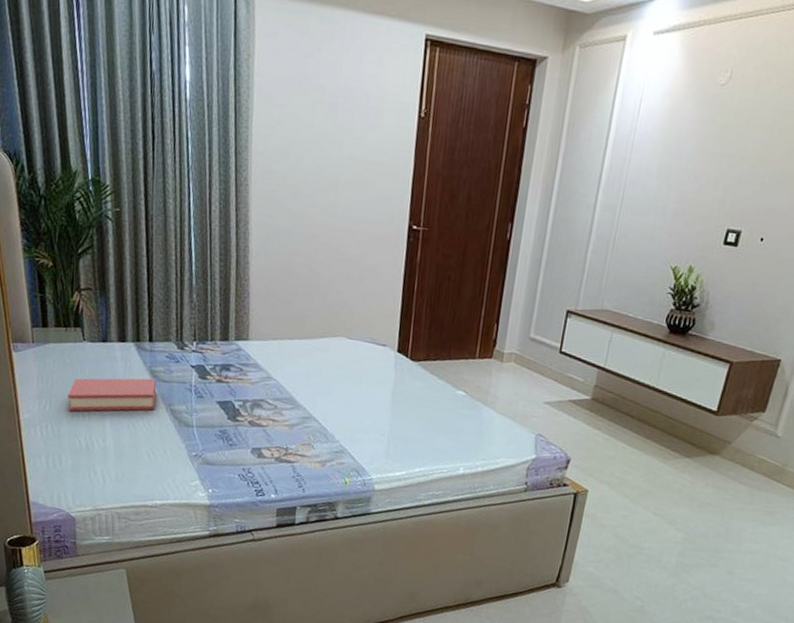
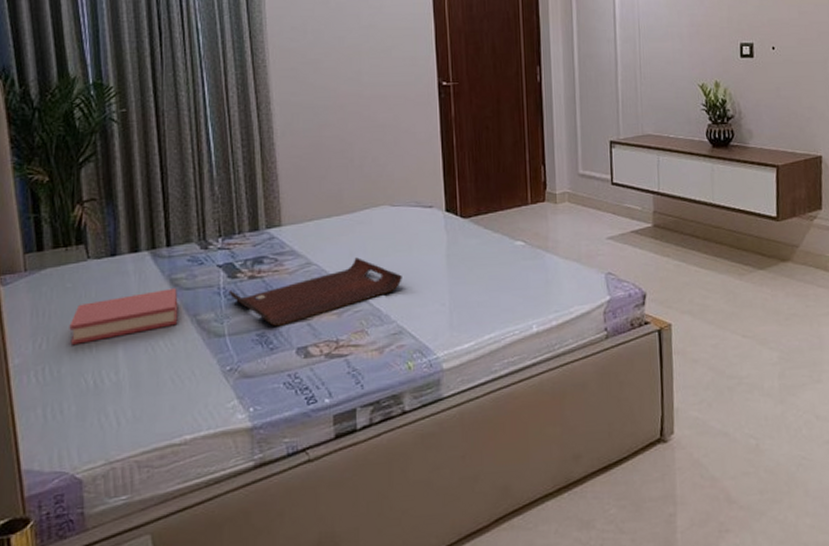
serving tray: none [198,380,350,428] -> present [228,257,402,327]

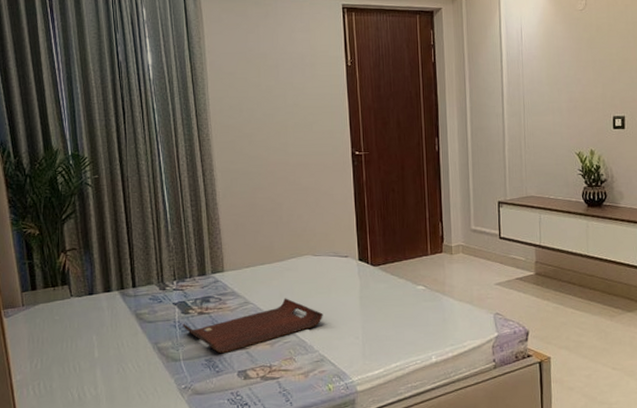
hardback book: present [69,288,178,345] -> none [58,321,143,365]

